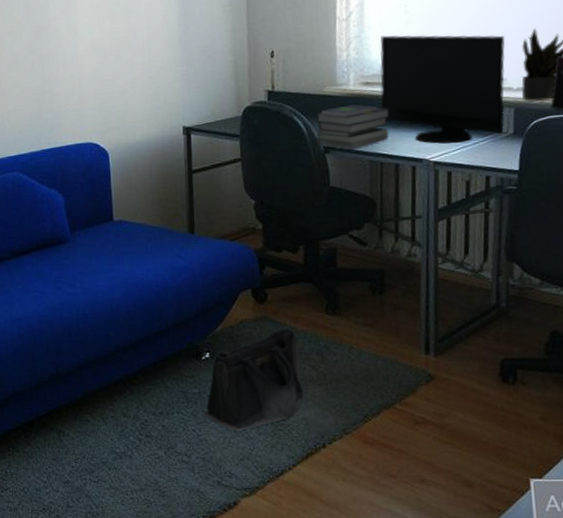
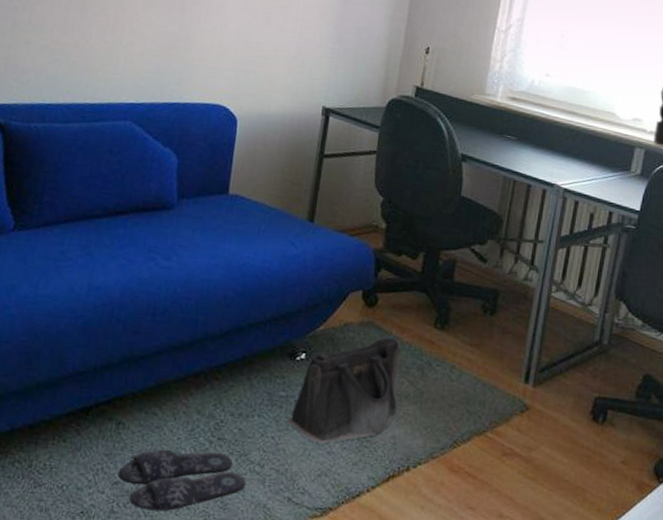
slippers: none [67,448,178,503] -> present [118,449,246,512]
books: present [316,104,389,150] -> none [455,116,531,163]
computer monitor: present [380,35,505,144] -> none [523,55,647,174]

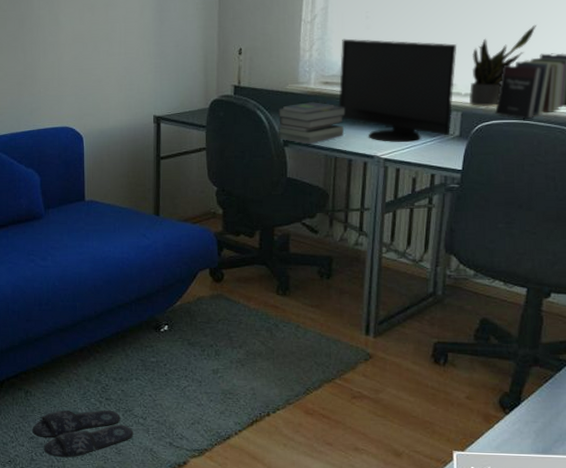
saddlebag: present [287,337,400,444] -> none [160,306,253,398]
books: none [455,116,531,163] -> present [277,102,346,144]
computer monitor: none [523,55,647,174] -> present [338,38,457,142]

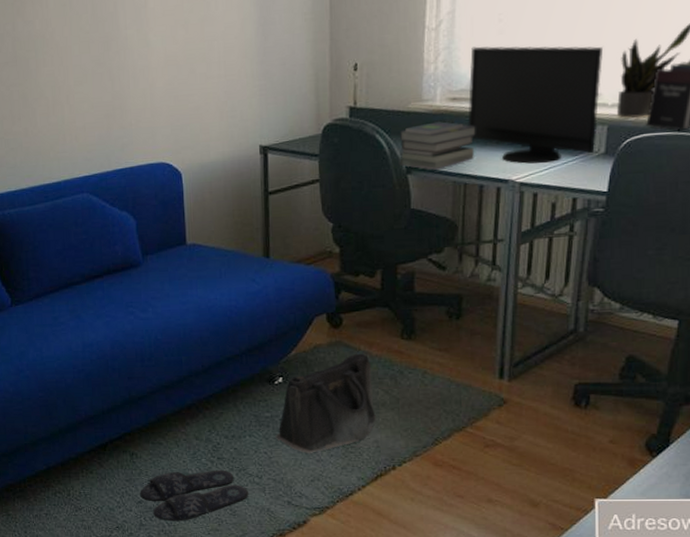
saddlebag: none [160,306,253,398] -> present [275,353,376,453]

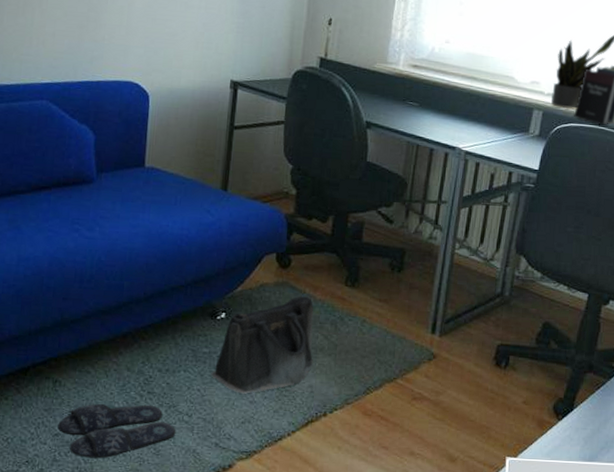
books: present [398,121,476,170] -> none [360,84,432,129]
computer monitor: present [468,46,604,164] -> none [425,22,545,136]

